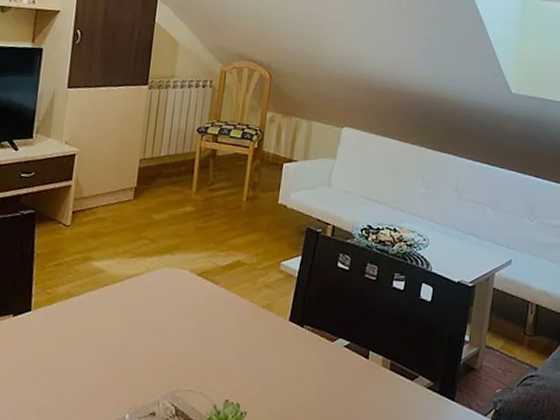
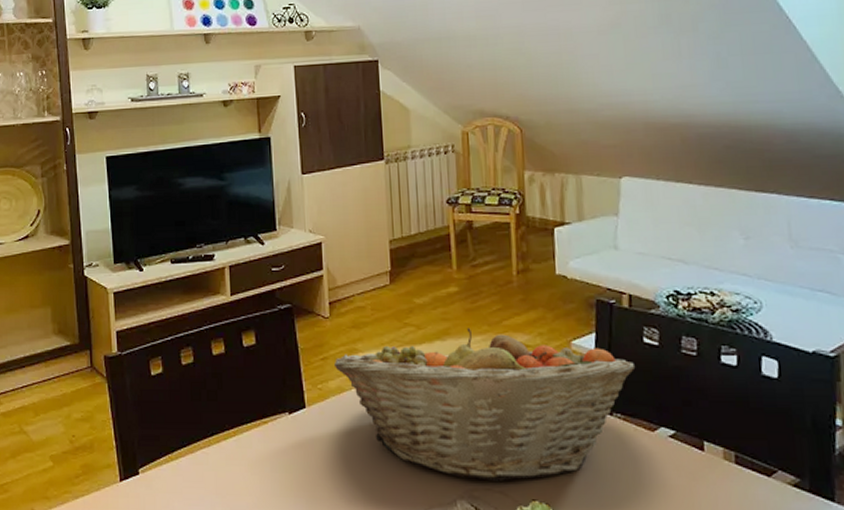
fruit basket: none [66,245,327,383] -> present [333,328,634,481]

